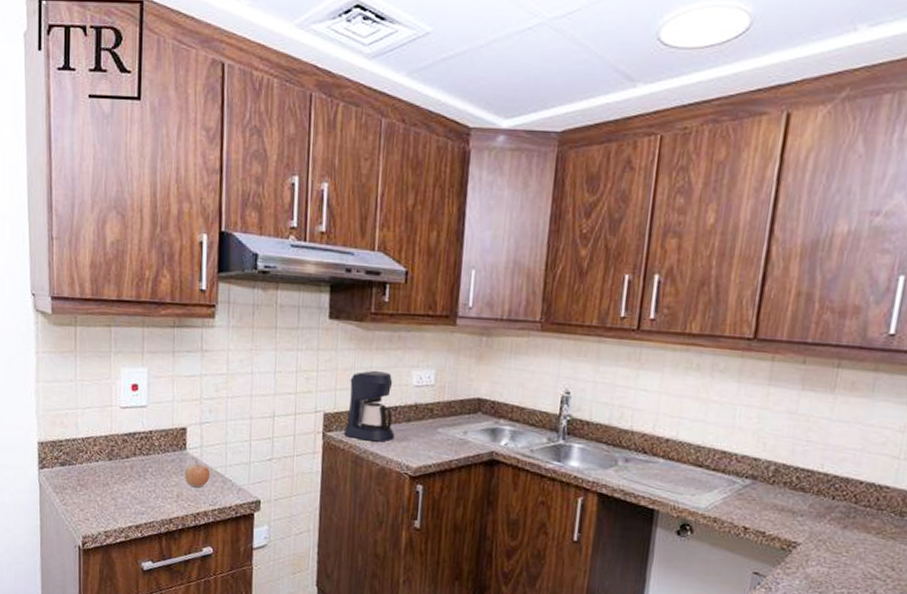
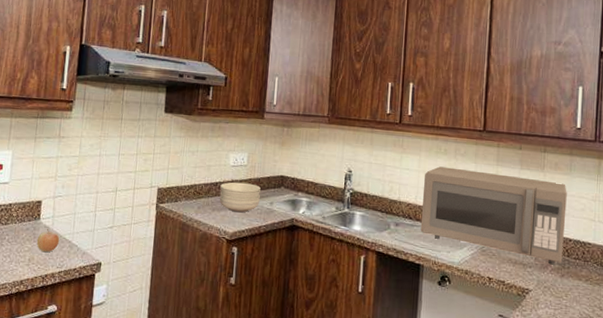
coffee maker: present [343,370,395,442] -> none [173,153,215,212]
bowl: none [400,406,452,444] -> present [219,182,261,213]
microwave: none [657,386,865,514] -> present [420,166,567,265]

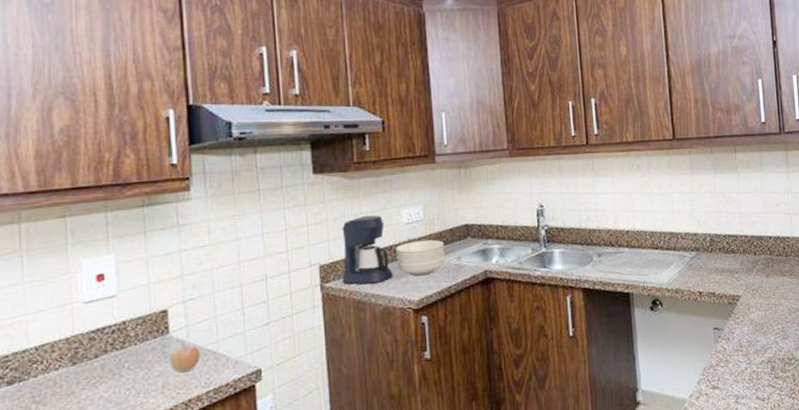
coffee maker: none [173,153,215,212] -> present [342,215,393,285]
microwave: present [420,166,567,265] -> none [621,181,766,266]

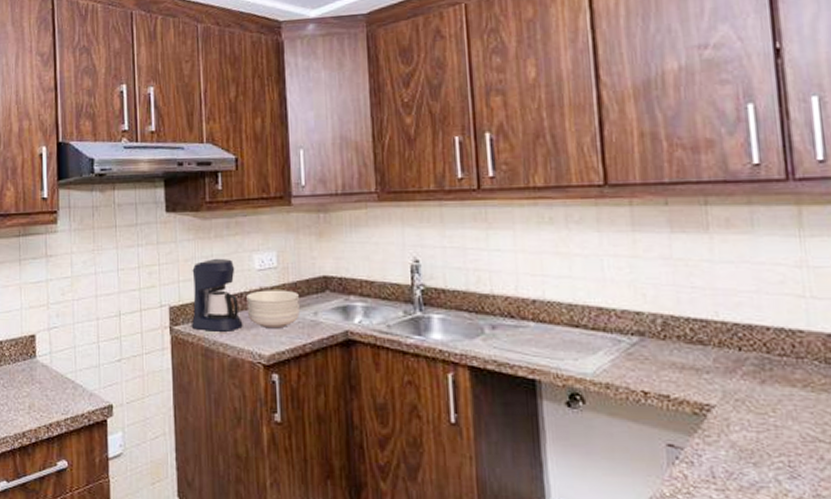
fruit: present [169,341,201,373] -> none [35,367,61,397]

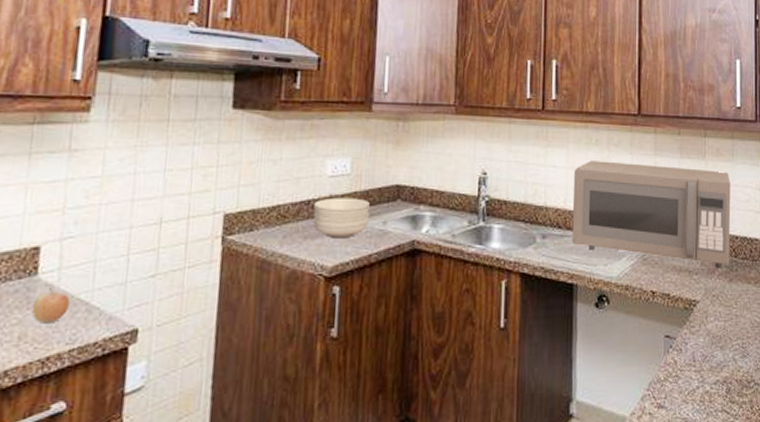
fruit: none [35,367,61,397] -> present [31,286,71,324]
coffee maker: present [191,258,243,332] -> none [247,162,307,242]
microwave: none [525,241,760,367] -> present [572,160,731,269]

